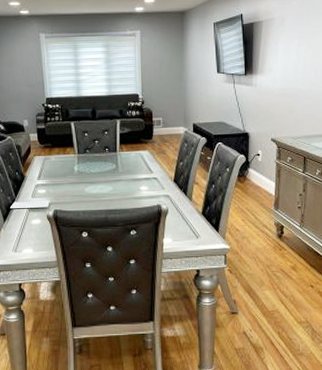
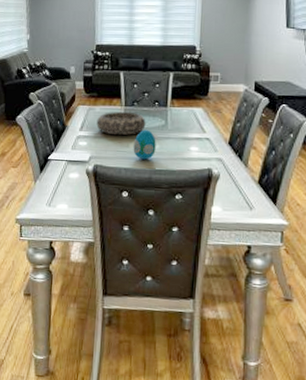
decorative bowl: none [53,158,99,182] -> present [96,111,146,136]
decorative egg: none [89,174,109,202] -> present [133,129,156,160]

